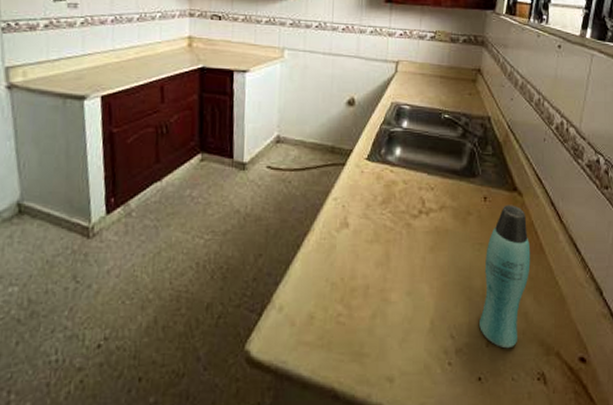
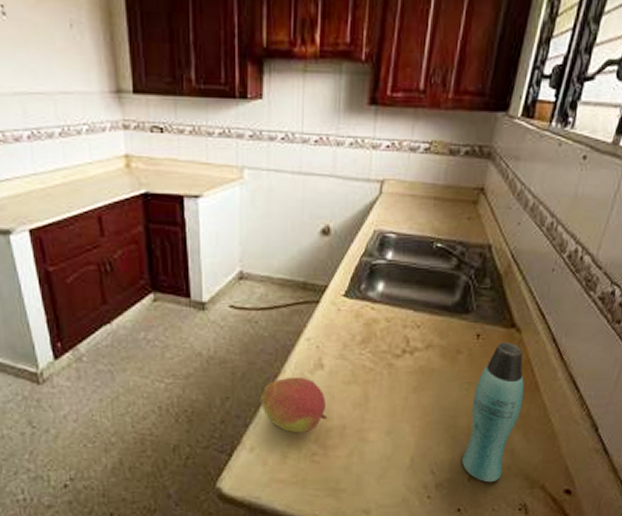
fruit: none [291,235,352,293] -> present [261,376,327,434]

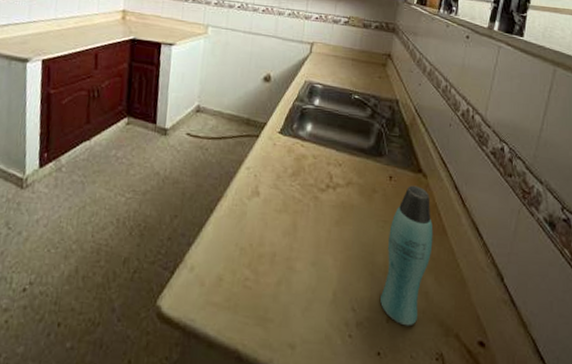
fruit: present [261,376,327,434] -> none [204,201,260,257]

